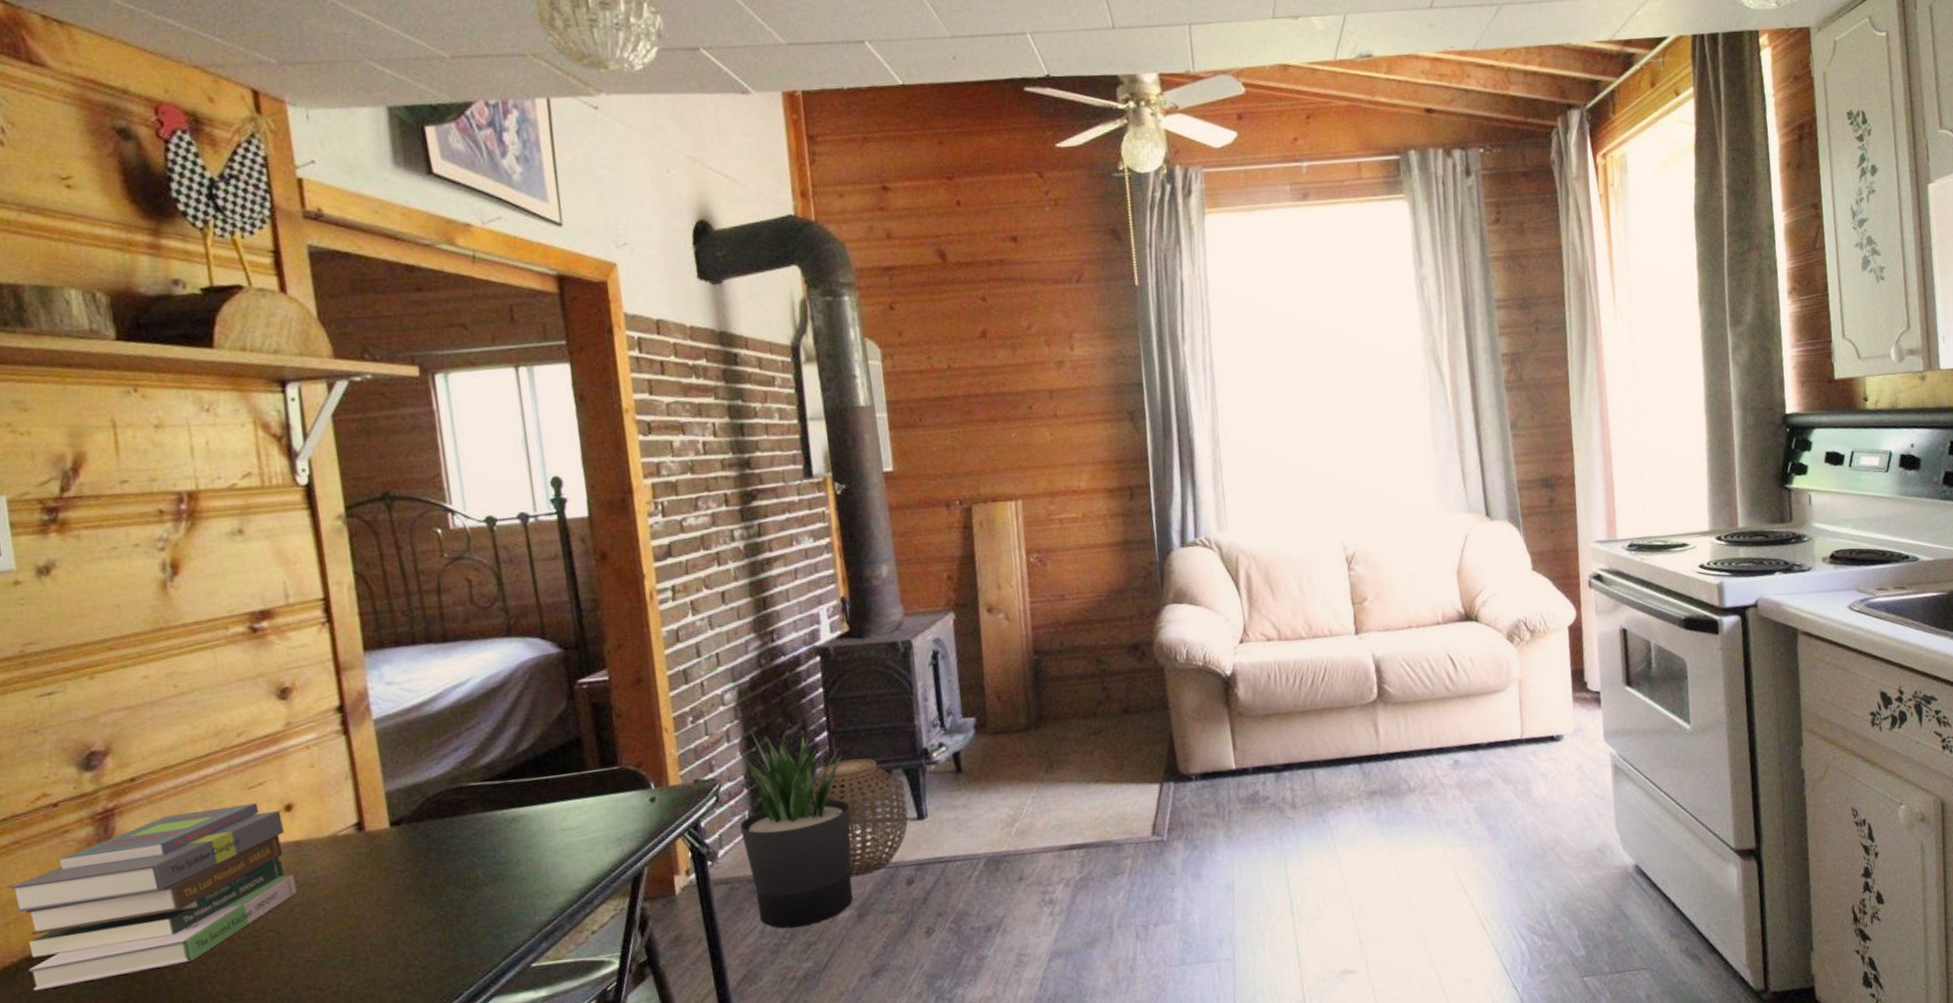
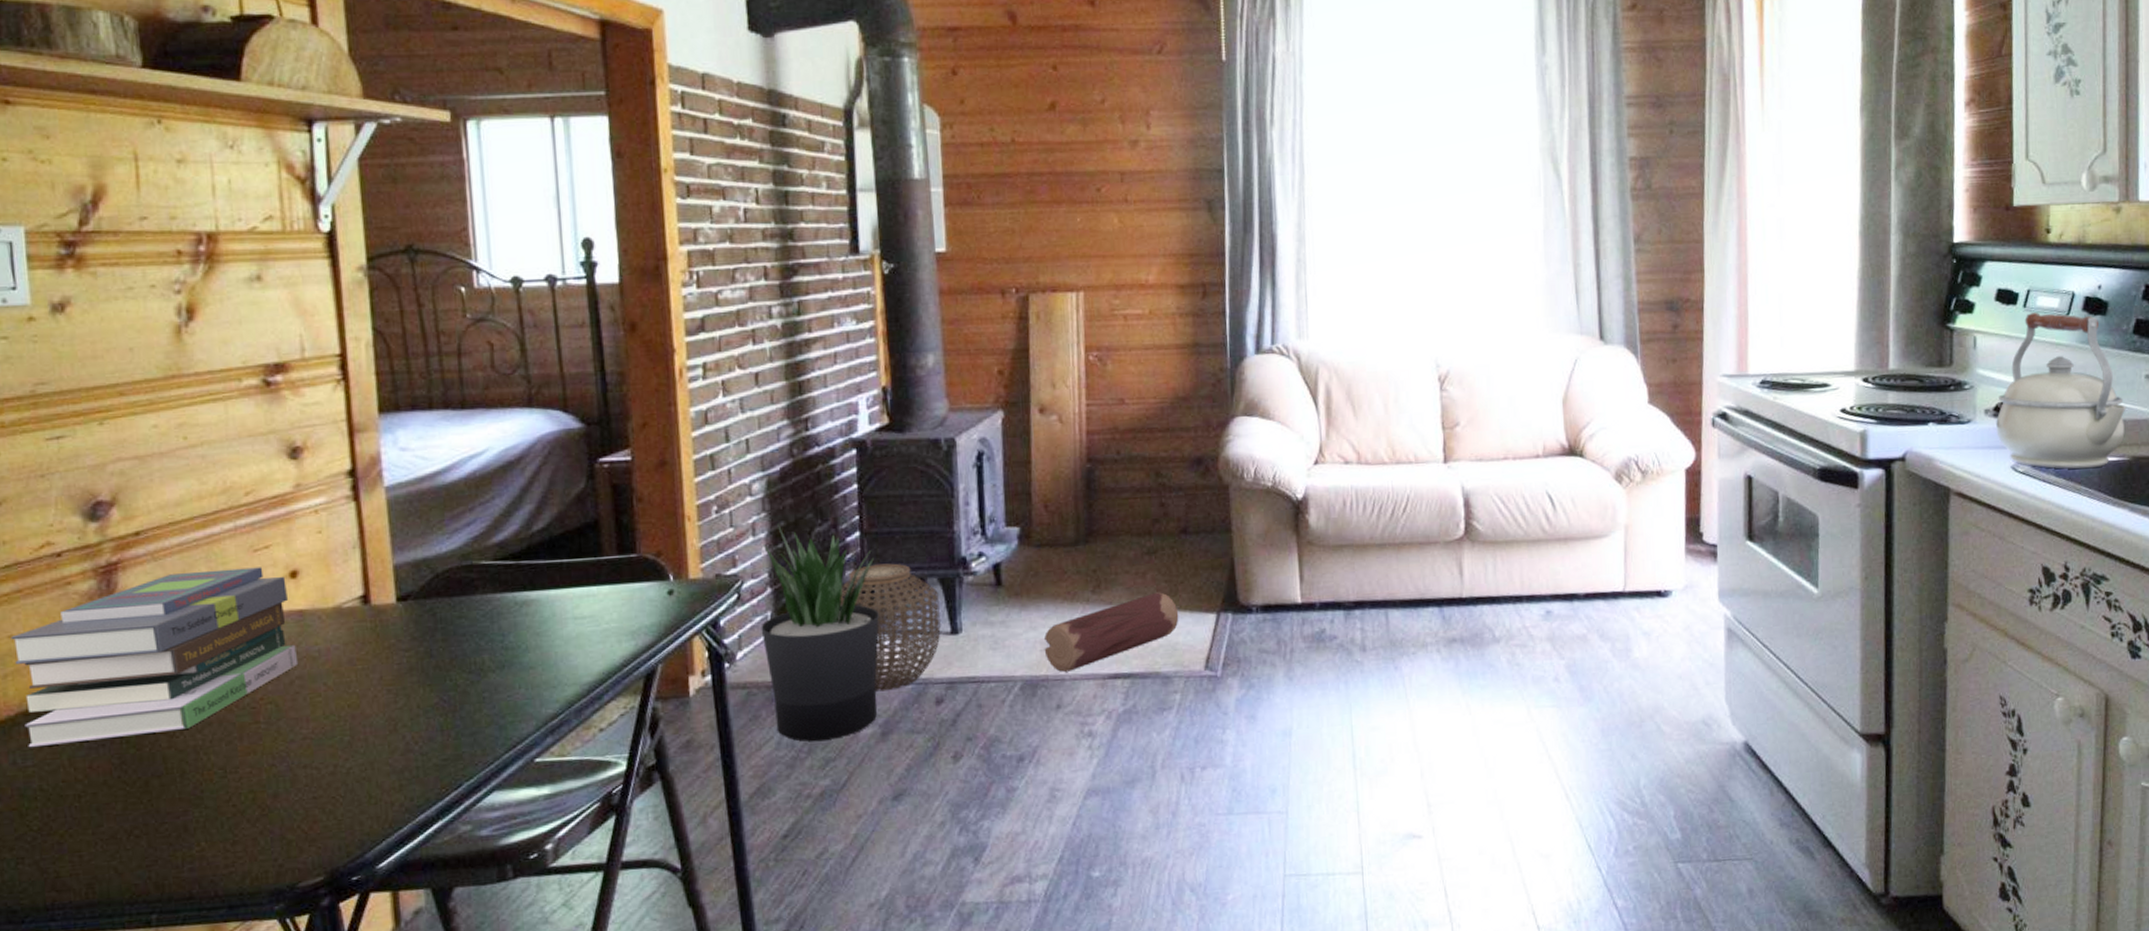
decorative log: none [1004,768,1126,847] -> present [1044,592,1179,672]
kettle: none [1832,471,1942,606] -> present [1996,313,2126,469]

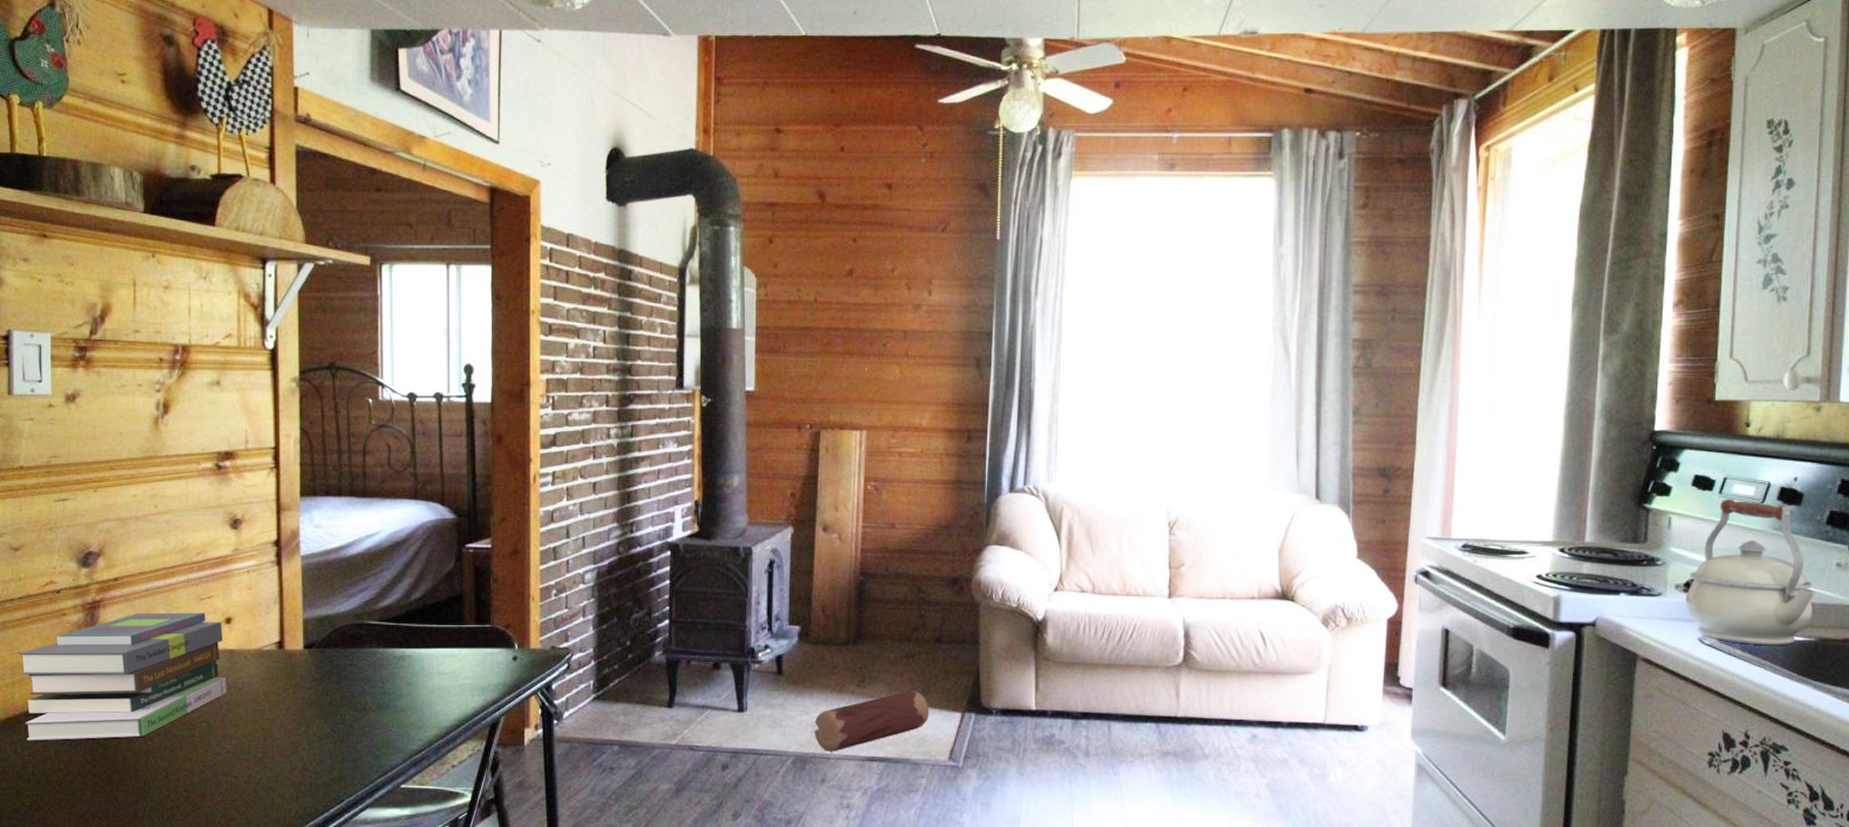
planter: present [761,524,880,742] -> none [584,608,680,791]
woven basket: present [840,563,941,692] -> none [649,648,730,755]

